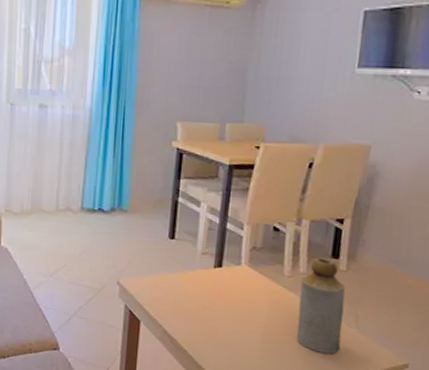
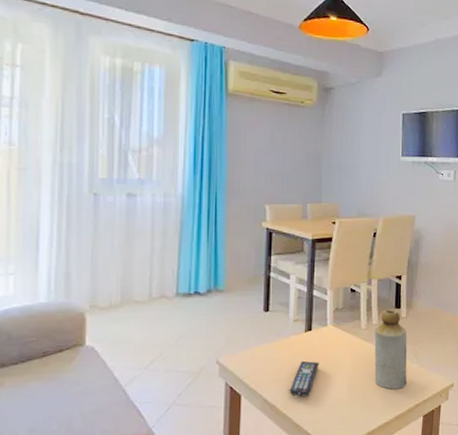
remote control: none [192,298,229,337] -> present [289,360,319,397]

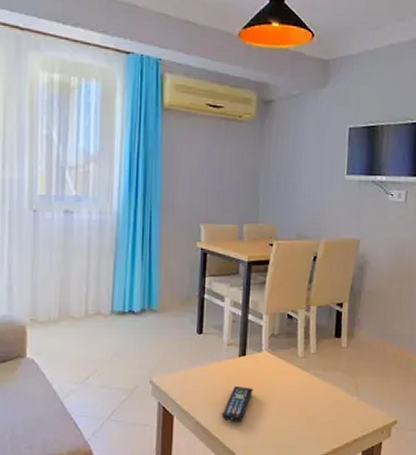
bottle: present [374,309,407,389] -> none [310,338,348,422]

